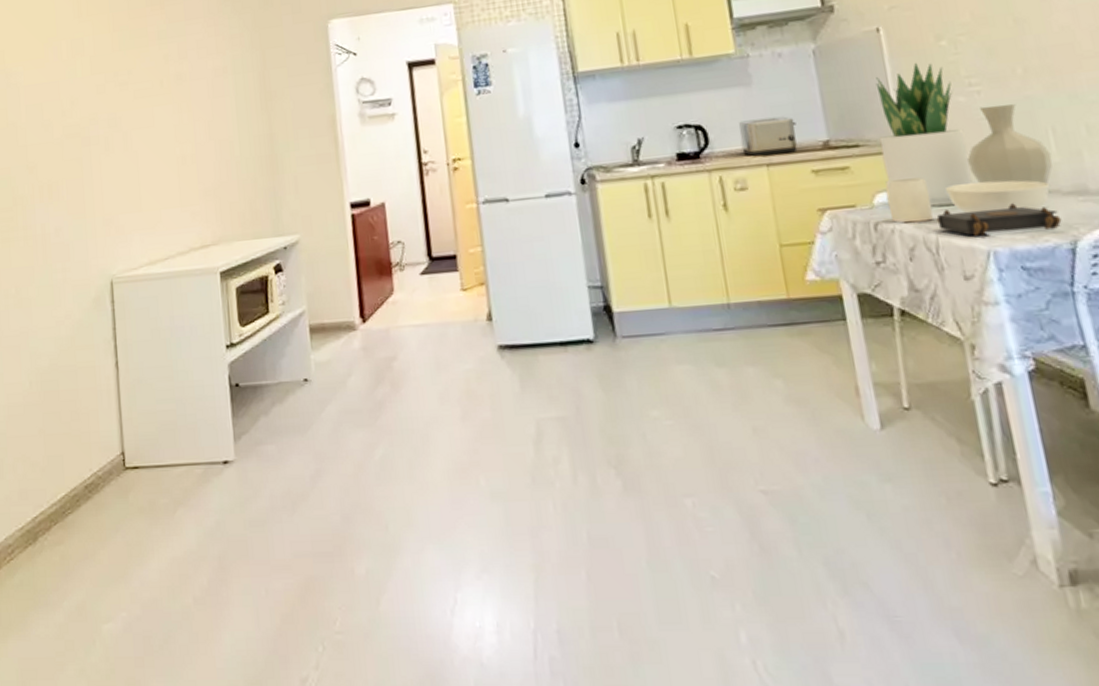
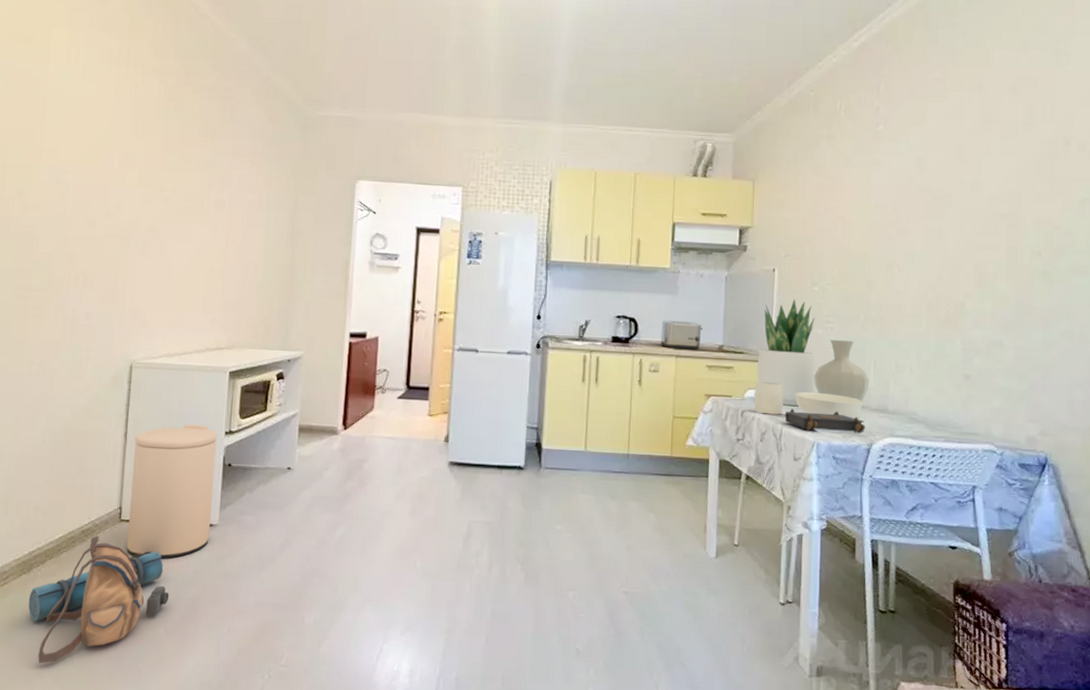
backpack: none [38,490,193,654] -> present [28,535,170,664]
pedal bin: none [128,340,227,515] -> present [126,424,217,559]

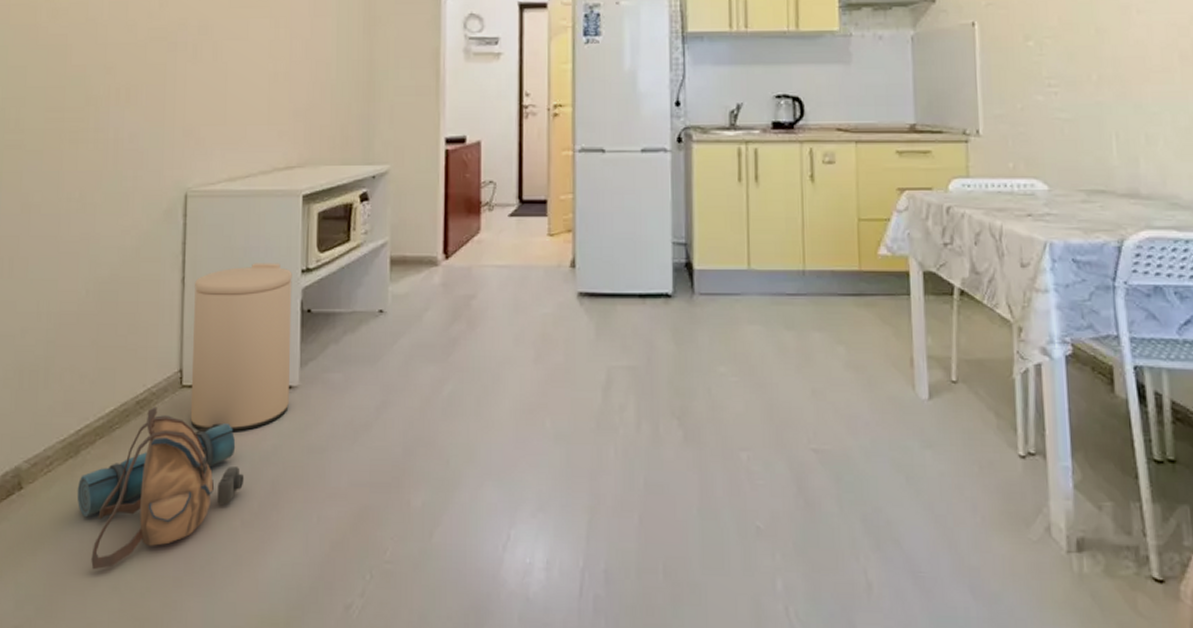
toaster: present [660,320,703,350] -> none [833,96,888,132]
mug: present [754,381,784,415] -> none [961,166,1001,209]
planter: present [757,299,816,407] -> none [961,58,1040,197]
book: present [784,409,866,434] -> none [1003,200,1113,228]
bowl: present [794,392,864,419] -> none [1014,178,1108,209]
vase: present [814,339,869,401] -> none [1038,107,1112,185]

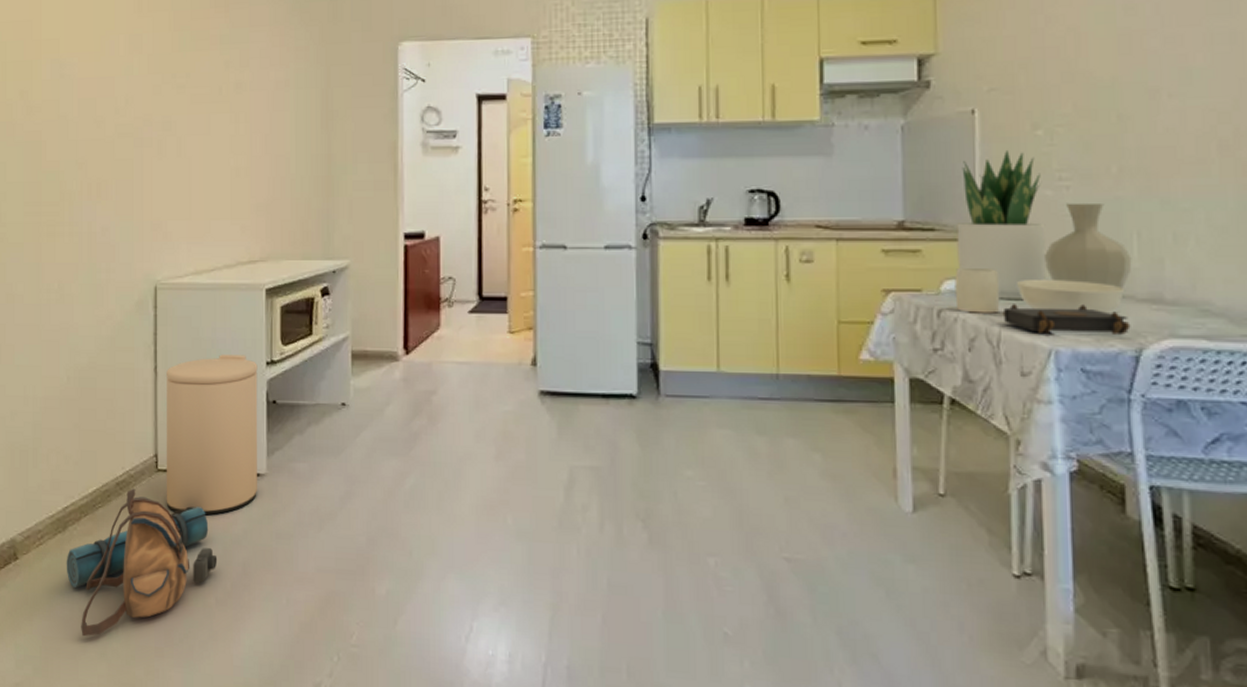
planter: none [961,58,1040,197] -> present [956,149,1047,301]
mug: none [961,166,1001,209] -> present [954,267,1000,313]
book: none [1003,200,1113,228] -> present [1002,304,1131,336]
bowl: none [1014,178,1108,209] -> present [1016,280,1126,315]
vase: none [1038,107,1112,185] -> present [1045,202,1132,289]

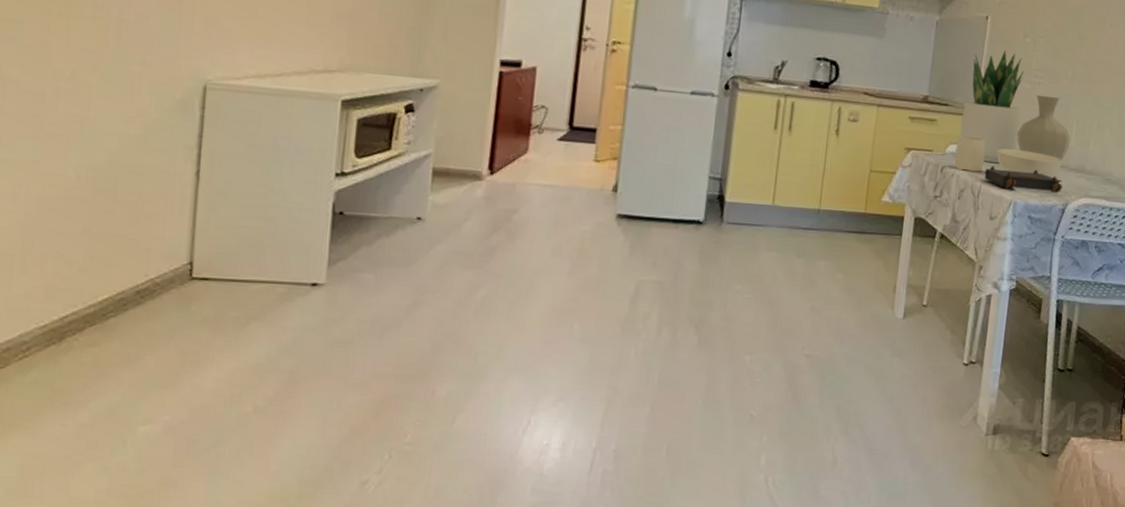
backpack: present [66,488,218,637] -> none [60,297,260,453]
pedal bin: present [166,354,258,516] -> none [200,162,325,325]

